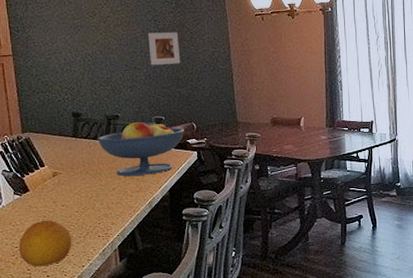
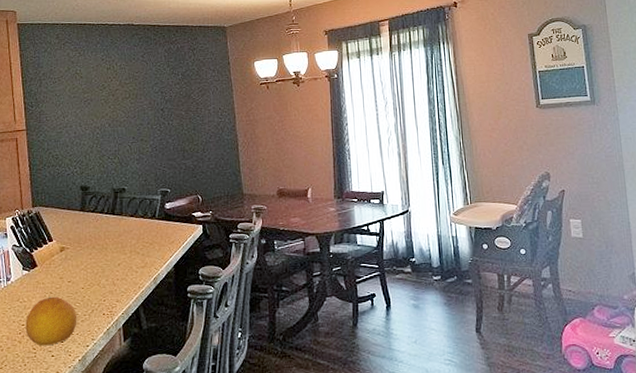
fruit bowl: present [97,122,185,177] -> none [104,195,190,252]
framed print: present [148,32,181,66] -> none [155,103,186,137]

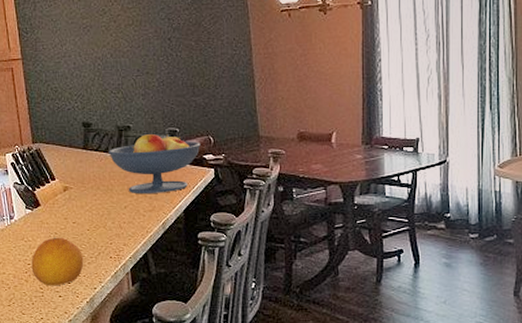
fruit bowl: none [104,195,190,252] -> present [108,134,201,194]

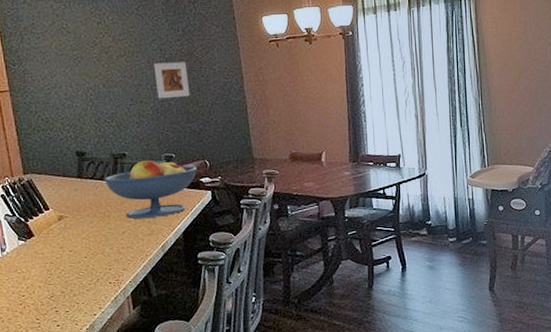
fruit: present [31,237,84,286] -> none [26,266,82,316]
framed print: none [161,32,197,71] -> present [154,62,190,99]

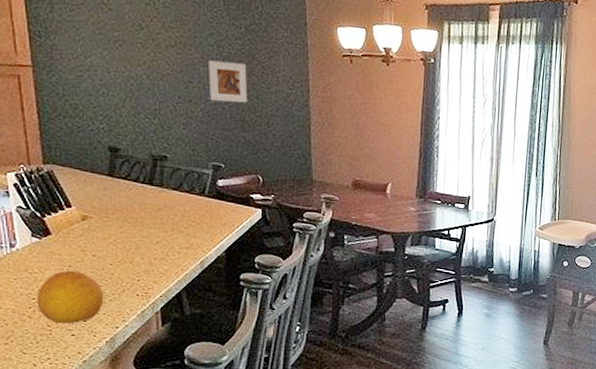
fruit: none [26,266,82,316] -> present [37,270,104,324]
fruit bowl: present [104,160,197,219] -> none [139,167,248,231]

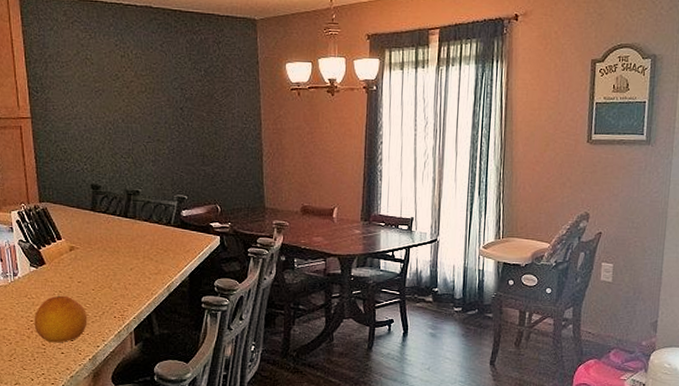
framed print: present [208,60,248,103] -> none [173,102,207,139]

